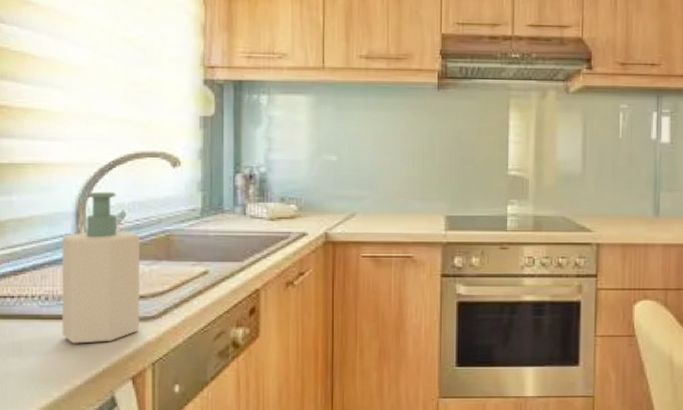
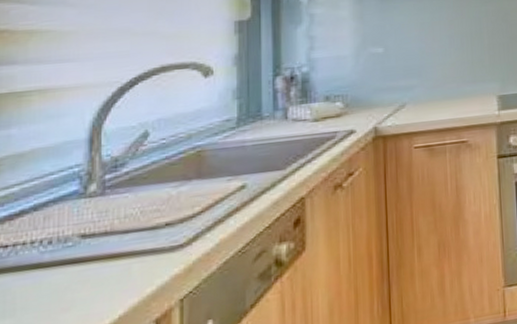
soap bottle: present [61,191,141,344] -> none [68,111,167,292]

